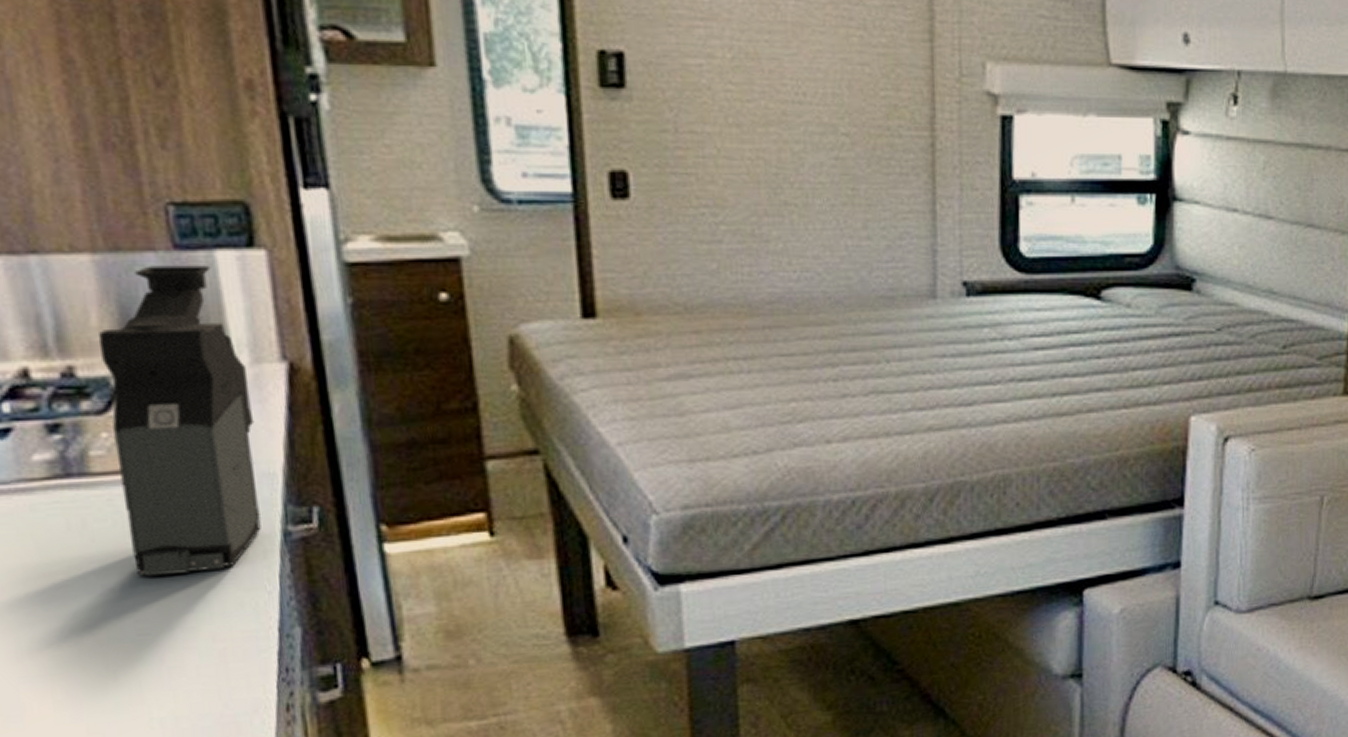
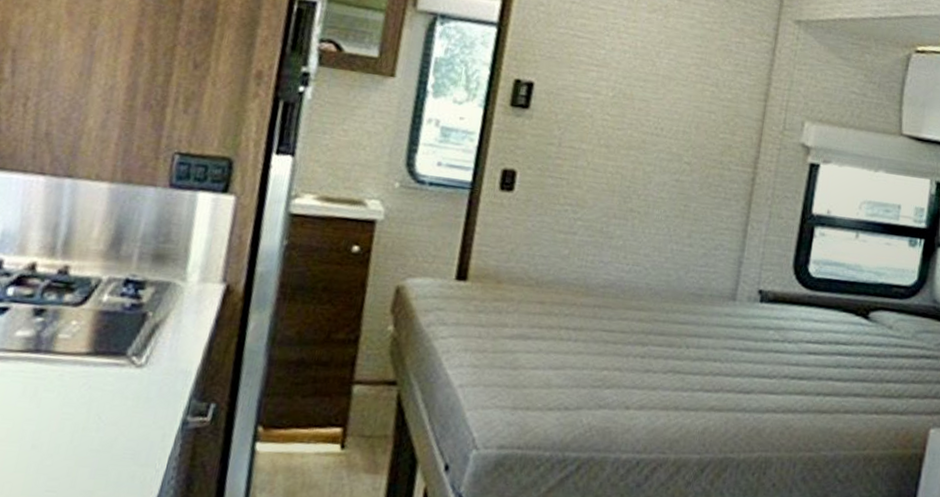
coffee maker: present [99,265,261,577] -> none [62,197,194,445]

